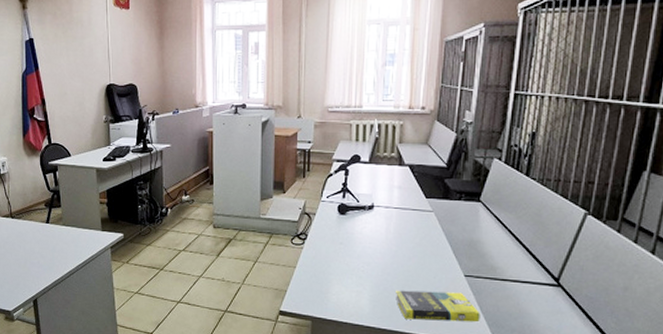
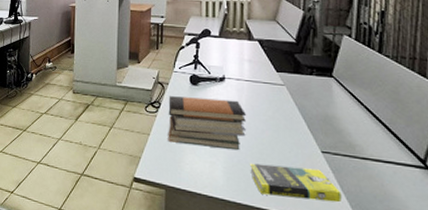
book stack: none [314,227,395,279] -> present [168,96,247,151]

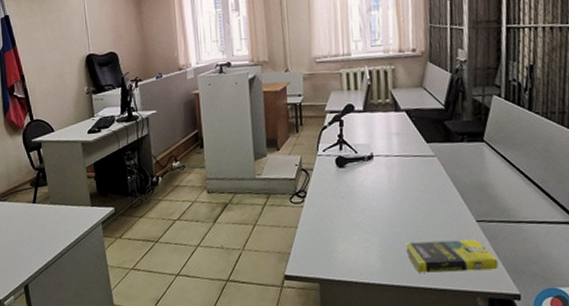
book stack: present [168,96,247,151] -> none [314,178,399,233]

